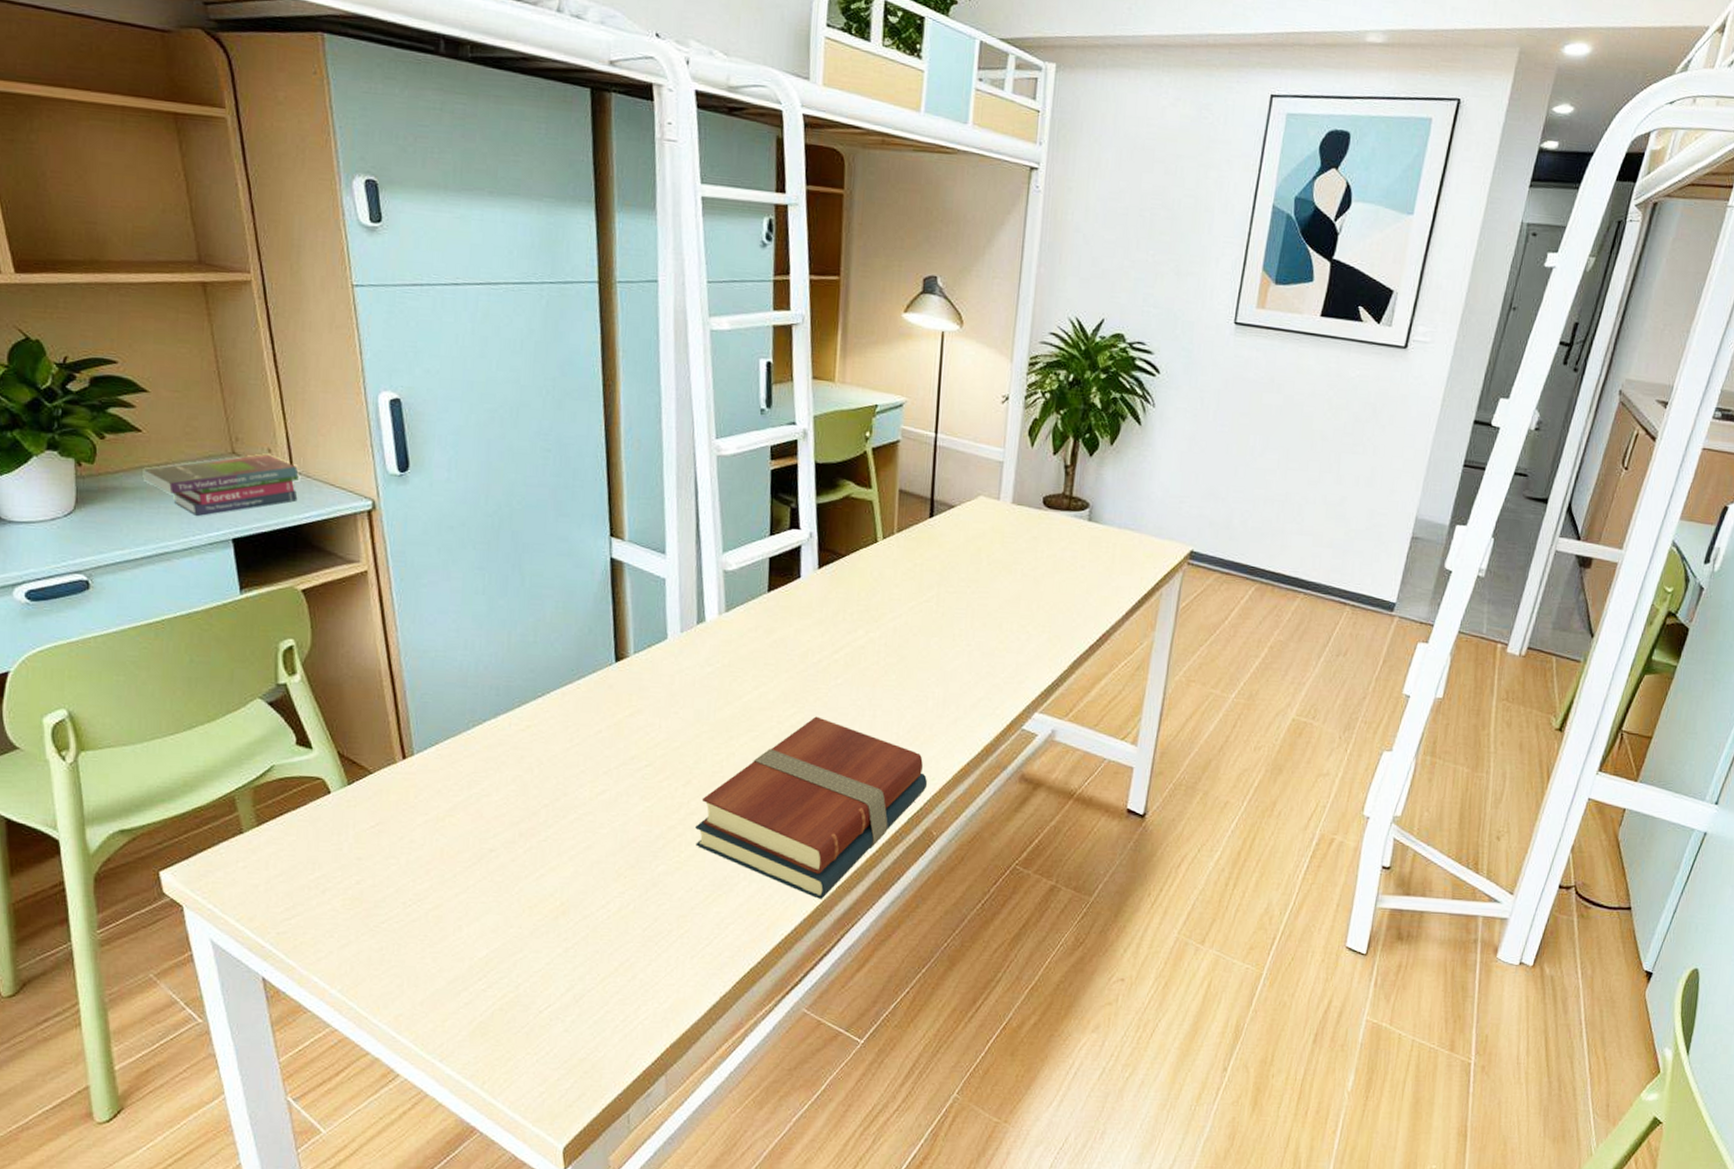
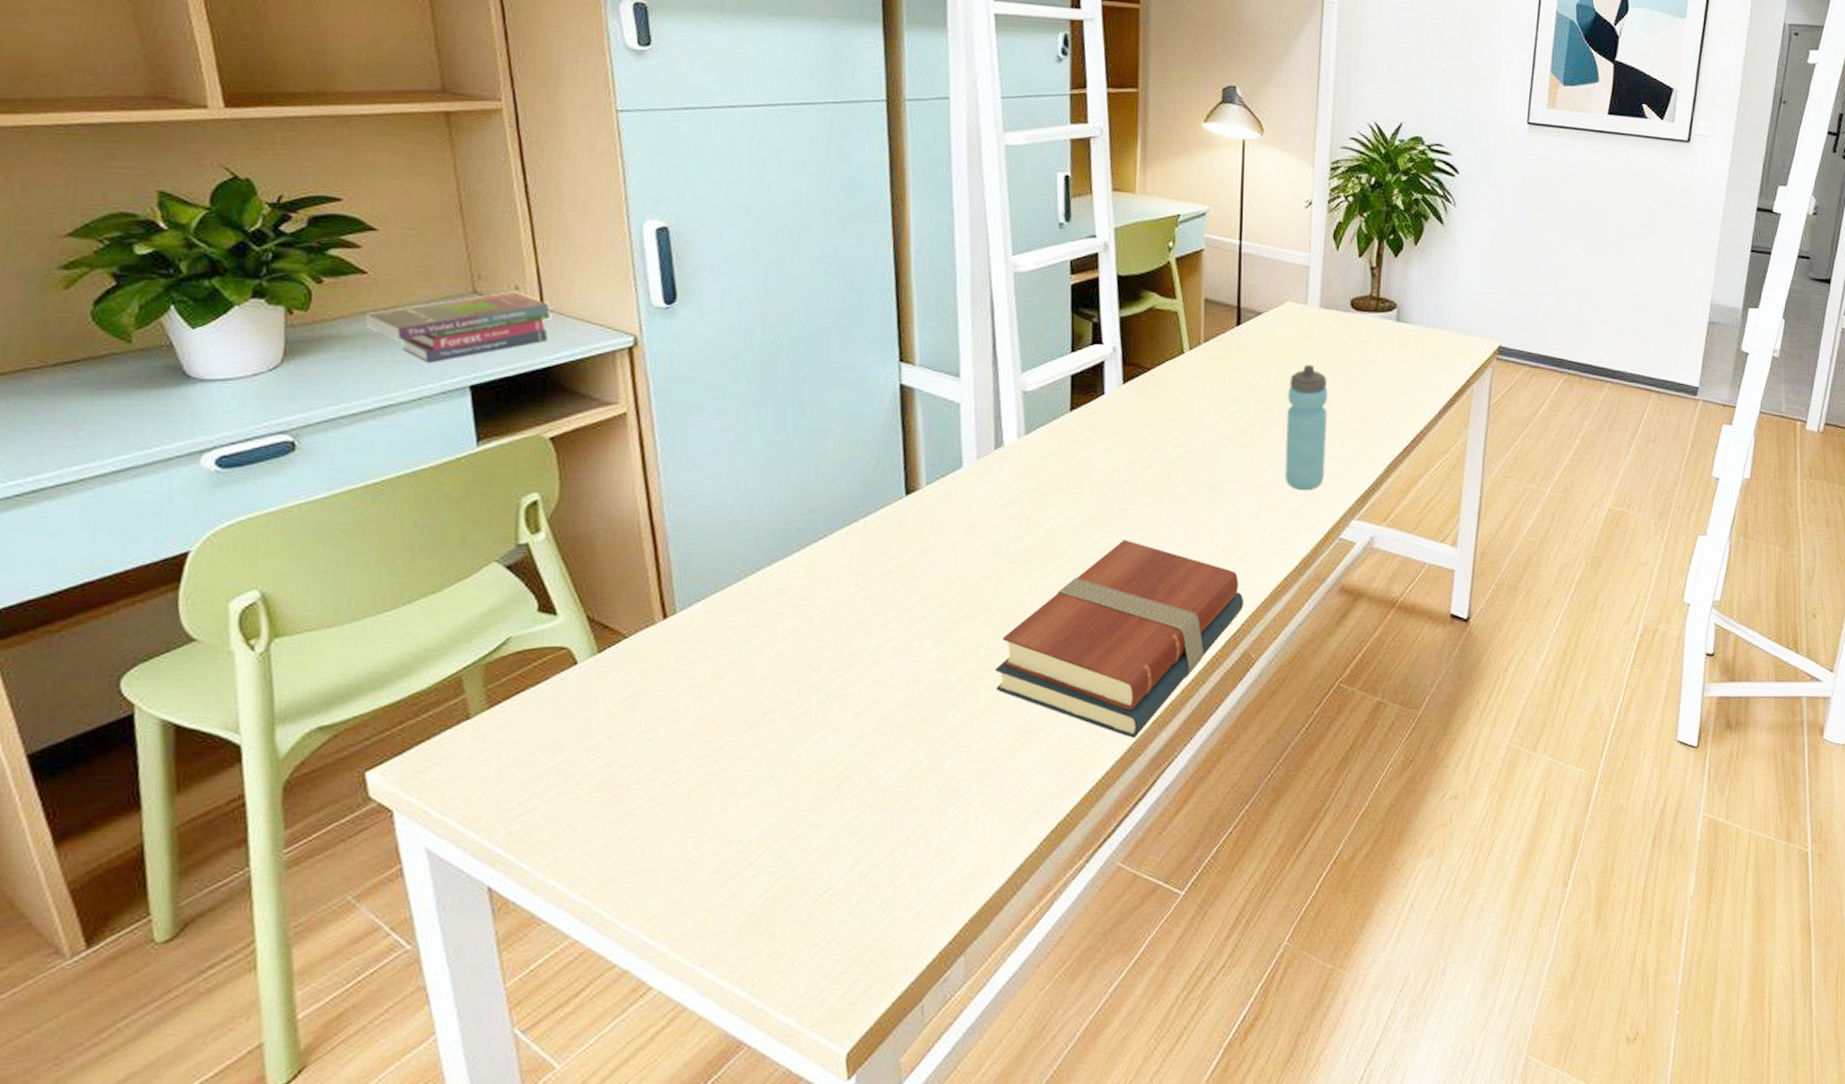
water bottle: none [971,559,1017,681] -> present [1285,365,1328,490]

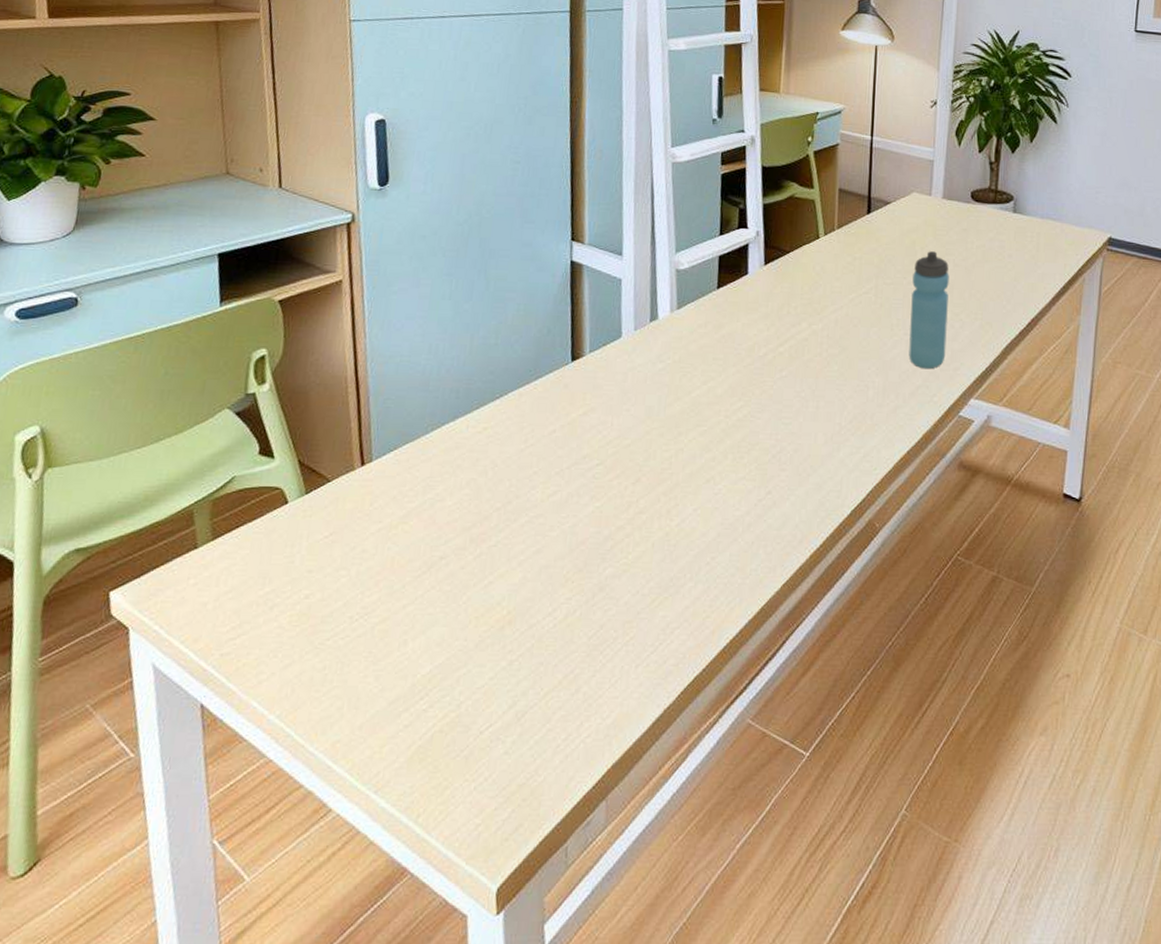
books: present [366,293,550,364] -> none [141,174,286,234]
books: present [995,539,1245,738] -> none [643,409,870,599]

